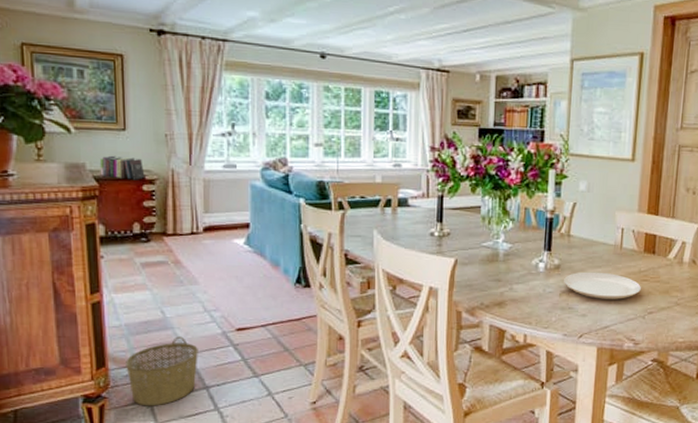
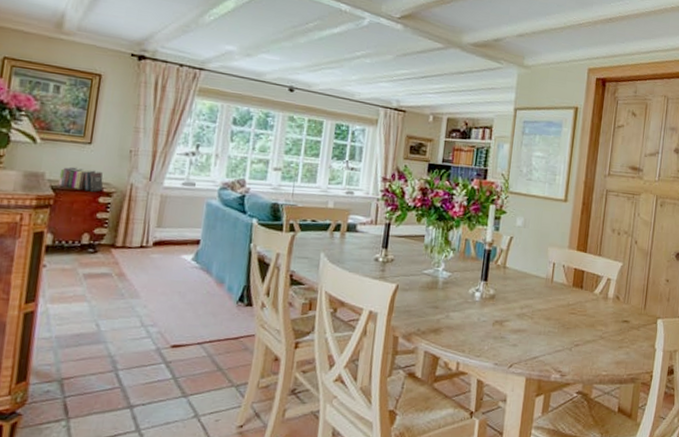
basket: present [125,336,198,406] -> none [48,351,129,426]
plate: present [564,271,641,299] -> none [497,302,569,331]

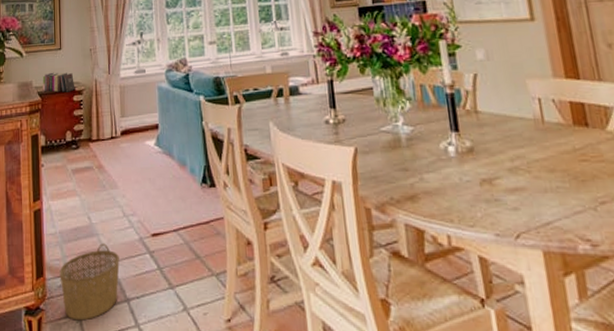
basket: none [48,351,129,426] -> present [59,243,120,321]

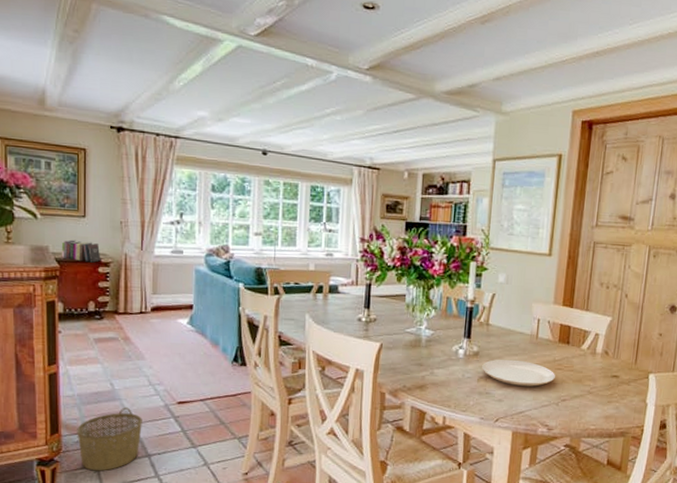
plate: none [481,153,582,187] -> present [482,359,555,387]

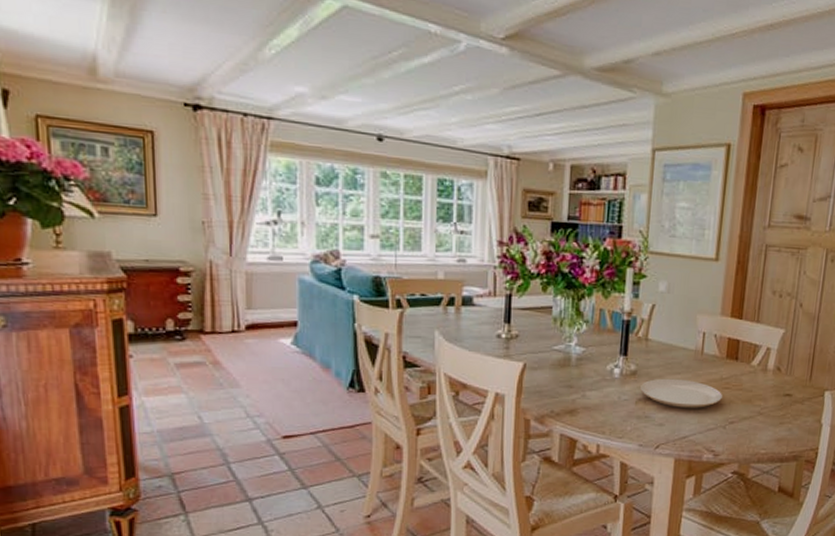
books: present [61,239,101,263] -> none [127,243,180,272]
basket: present [77,407,142,471] -> none [158,444,240,520]

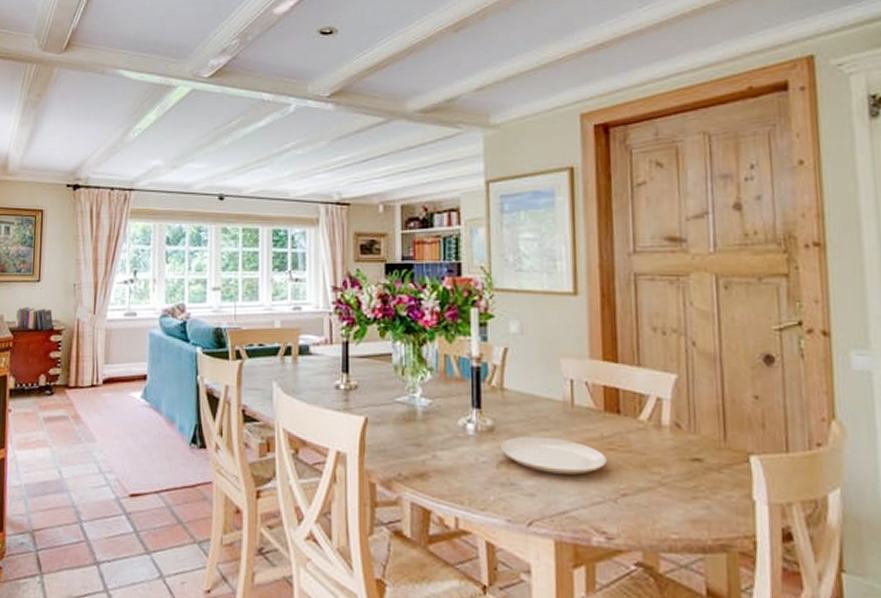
books: none [127,243,180,272] -> present [15,306,54,331]

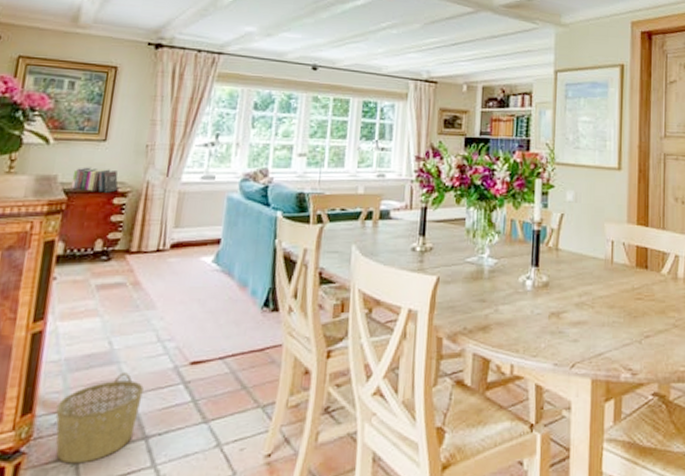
basket: none [22,500,91,582] -> present [55,372,144,464]
plate: present [501,436,606,475] -> none [553,289,635,321]

